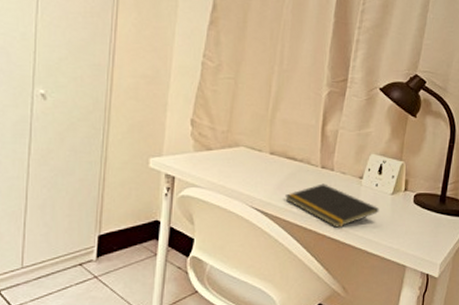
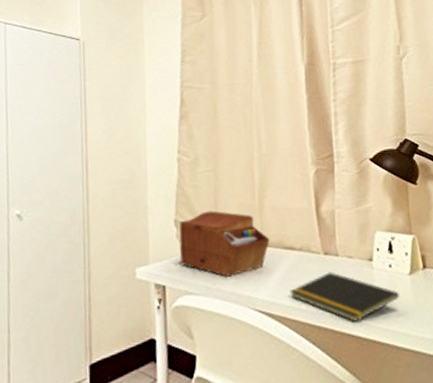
sewing box: none [191,115,276,176] -> present [179,210,271,277]

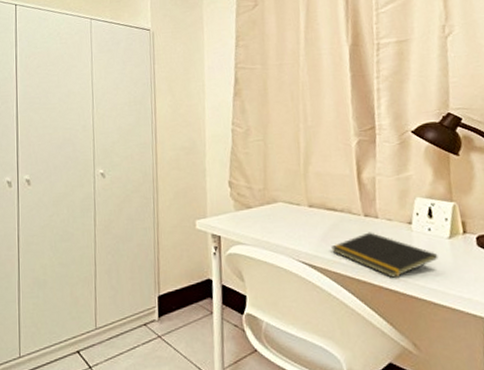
sewing box: present [179,210,271,277] -> none [232,174,314,232]

